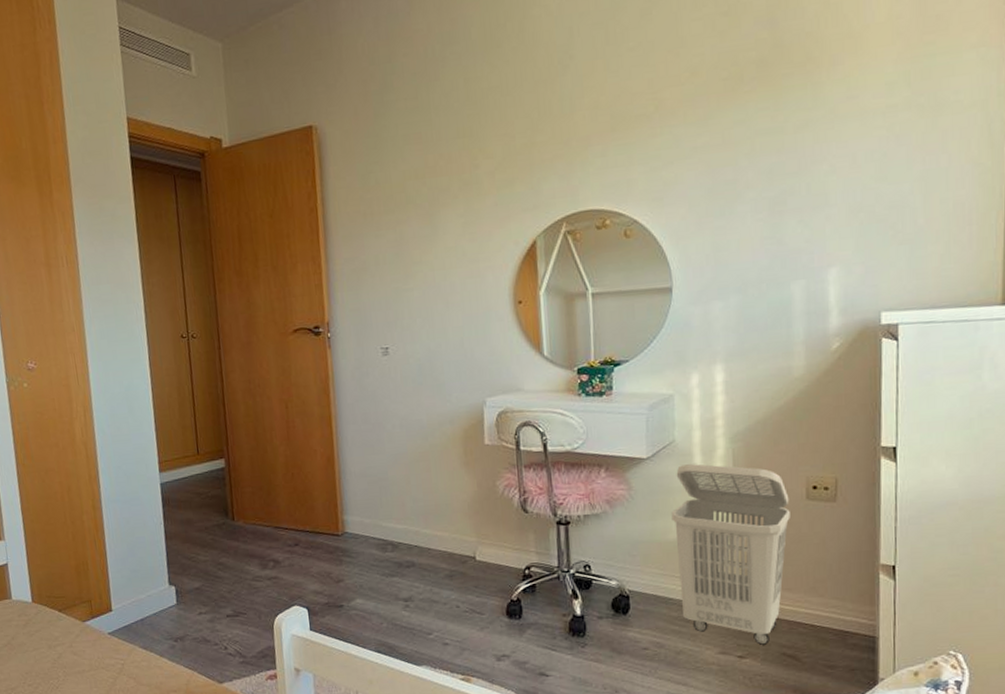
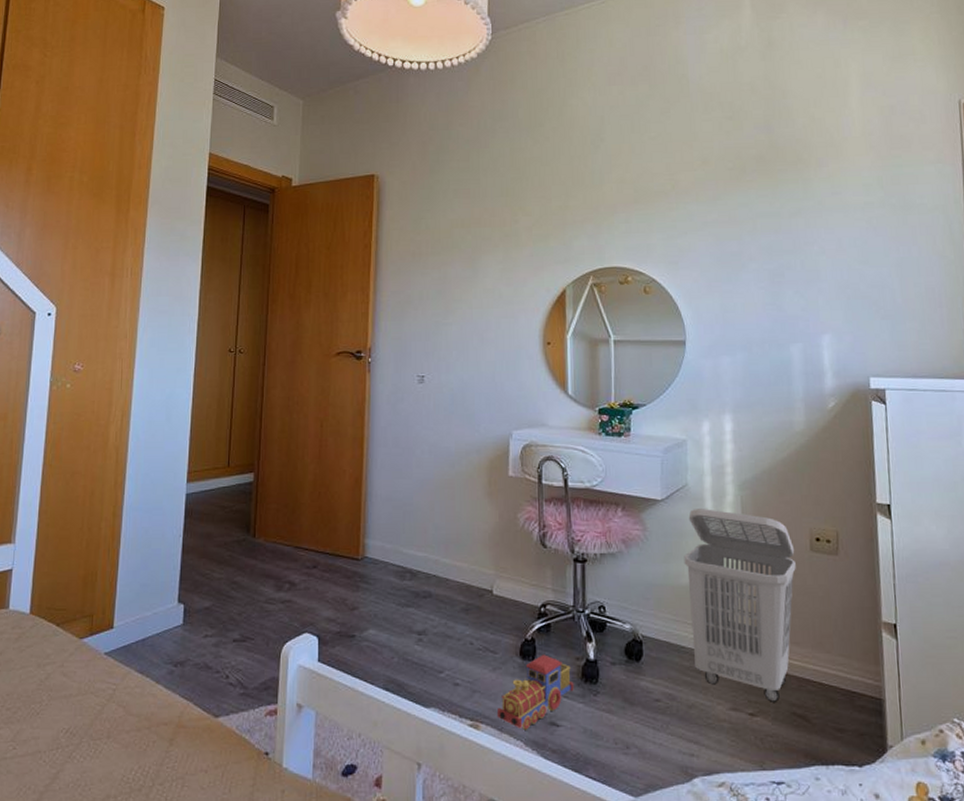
toy train: none [487,613,562,681] -> present [496,654,574,730]

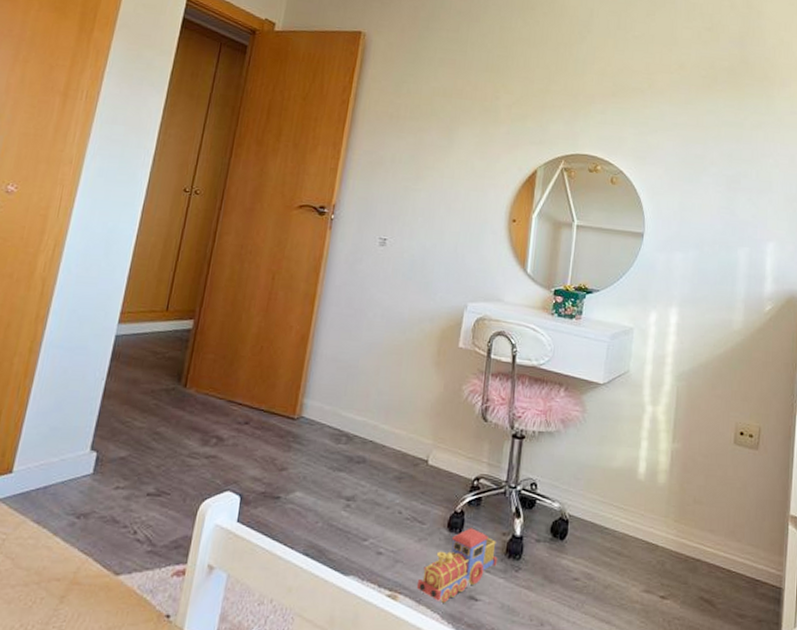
laundry basket: present [684,507,796,702] -> none [616,394,720,586]

